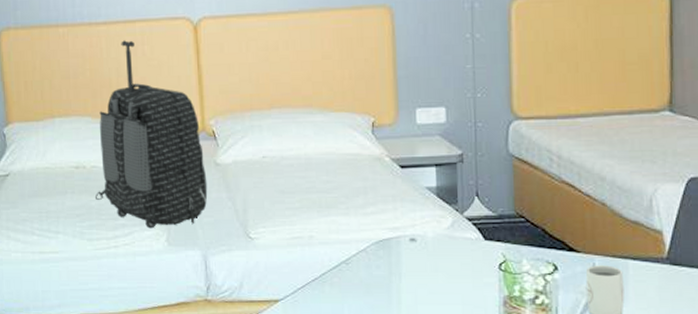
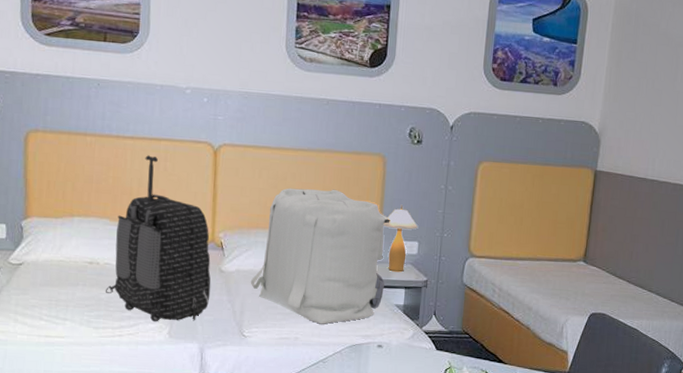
backpack: none [250,54,410,218] -> present [250,188,391,324]
table lamp: none [399,64,444,147] -> present [383,205,419,272]

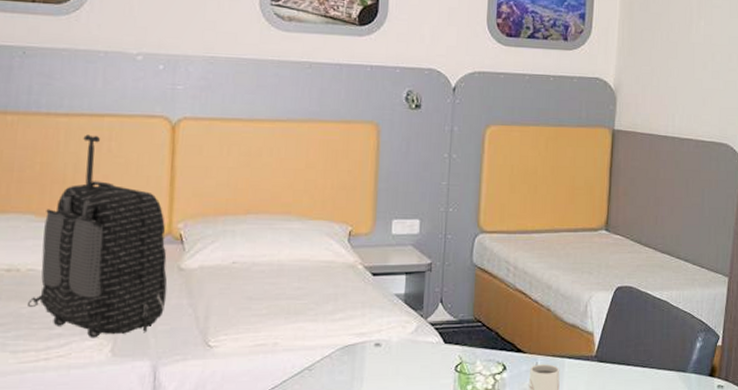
backpack: present [250,188,391,324] -> none [217,164,388,324]
table lamp: present [383,205,419,272] -> none [378,179,420,256]

